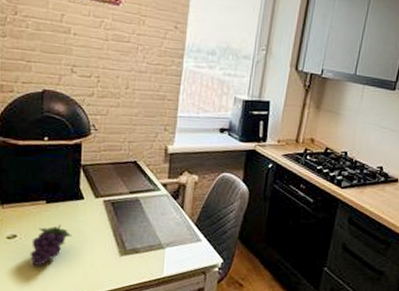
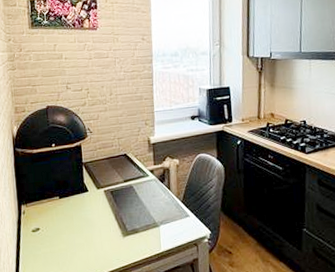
fruit: present [30,224,72,266] -> none [51,215,83,253]

